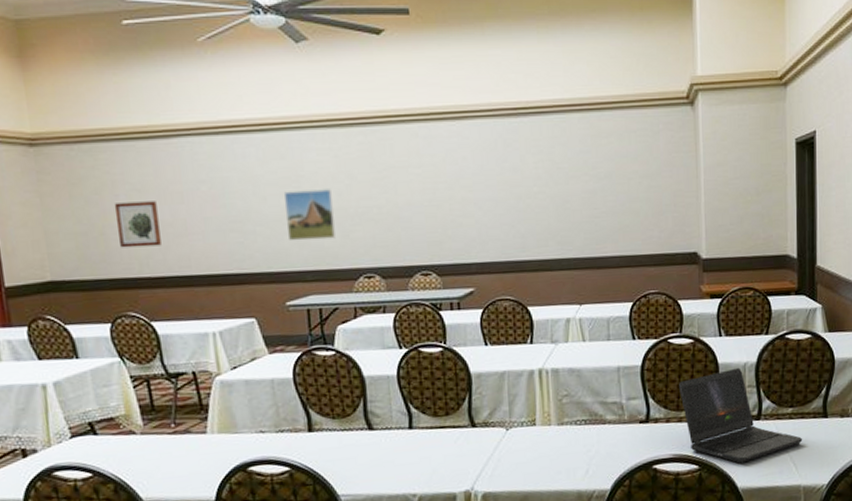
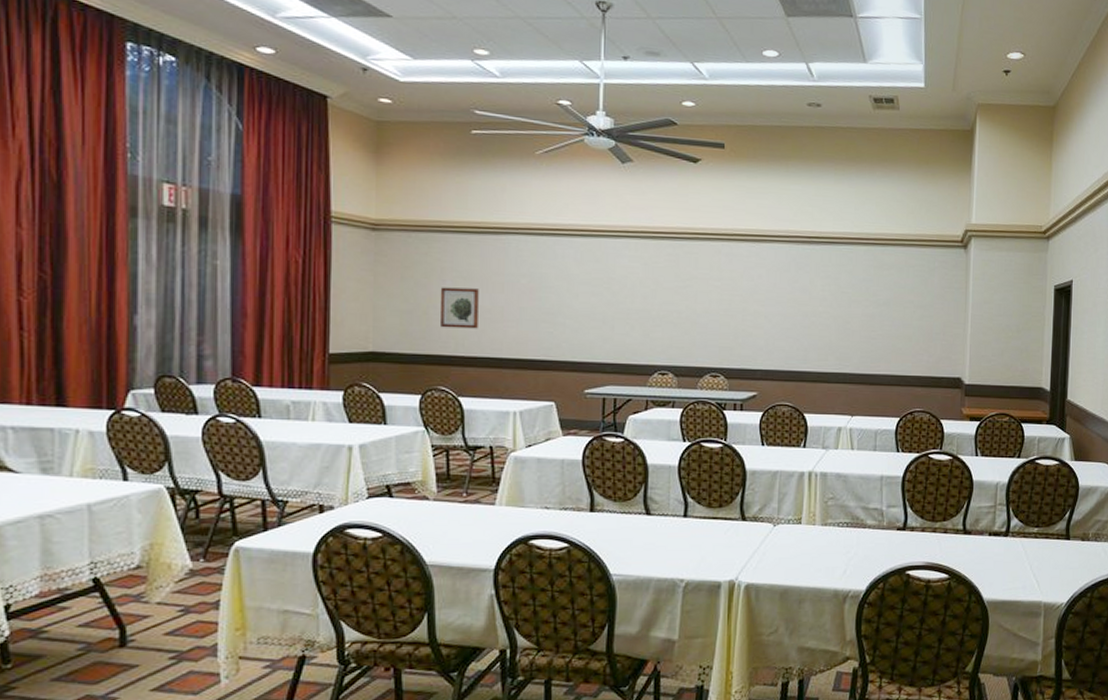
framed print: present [283,189,335,241] -> none [593,291,638,337]
laptop computer: present [679,367,803,464] -> none [936,486,1046,576]

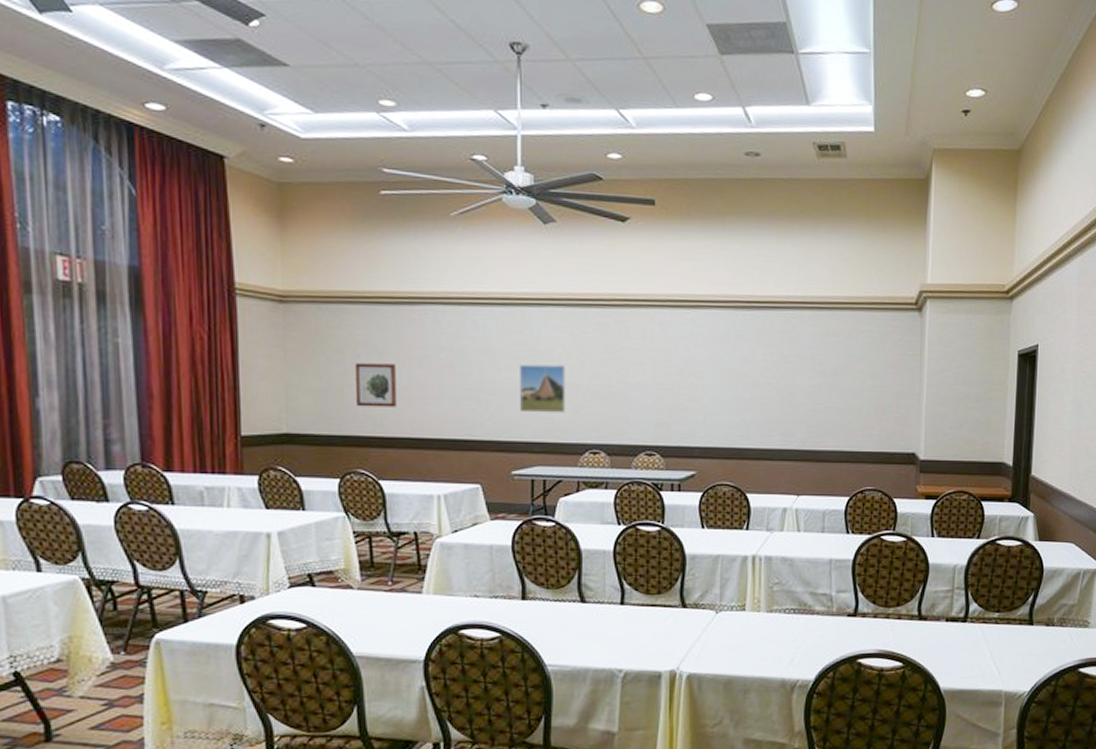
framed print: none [593,291,638,337] -> present [518,364,565,413]

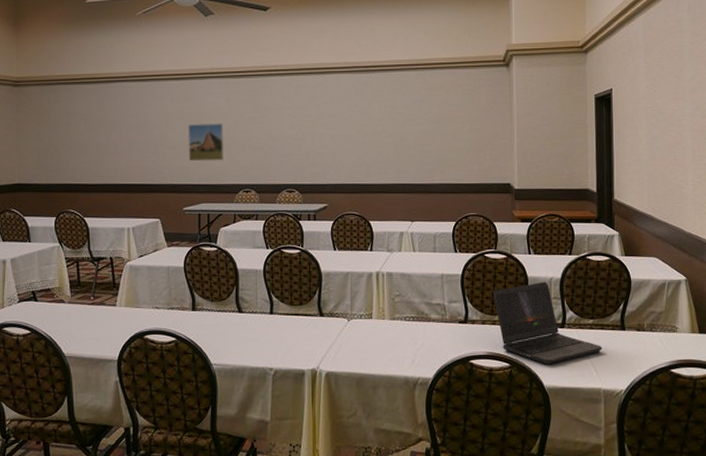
wall art: present [354,363,396,407] -> none [67,128,97,162]
laptop computer: none [889,569,1008,664] -> present [493,281,603,365]

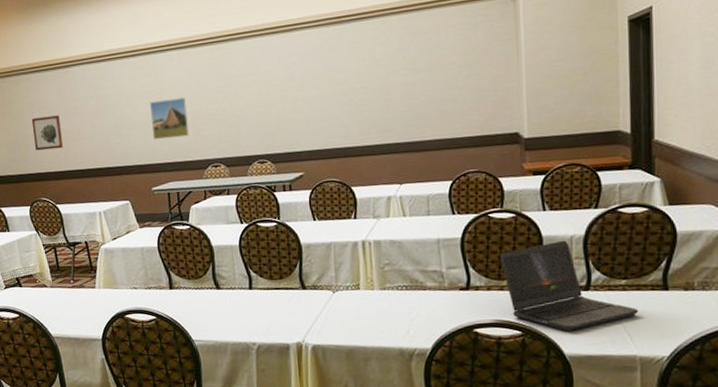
wall art: none [67,128,97,162] -> present [31,115,63,151]

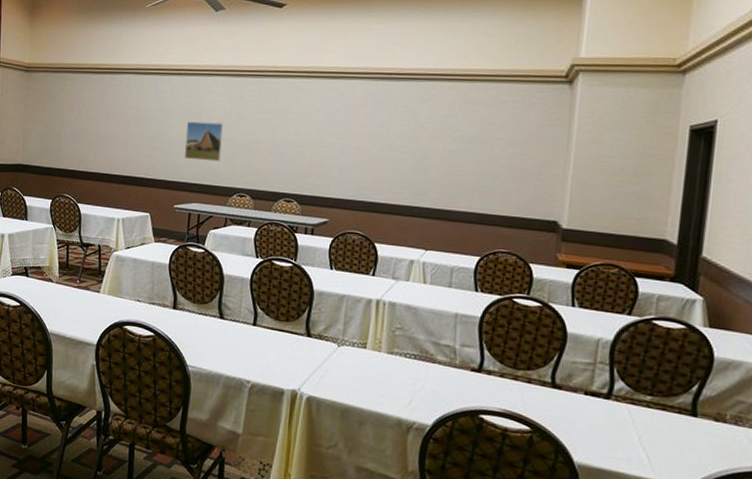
wall art: present [31,115,63,151] -> none [68,116,97,150]
laptop computer: present [500,240,639,331] -> none [519,340,662,439]

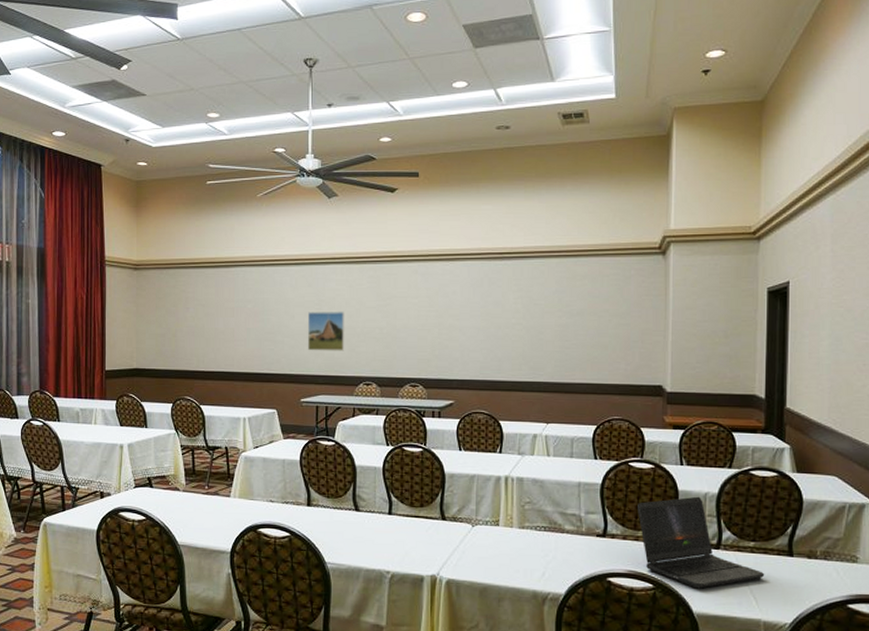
laptop computer: none [519,340,662,439] -> present [637,496,765,589]

